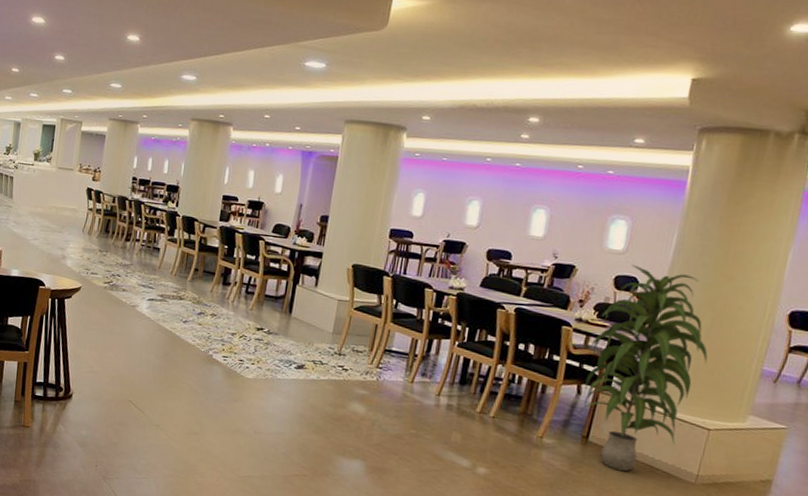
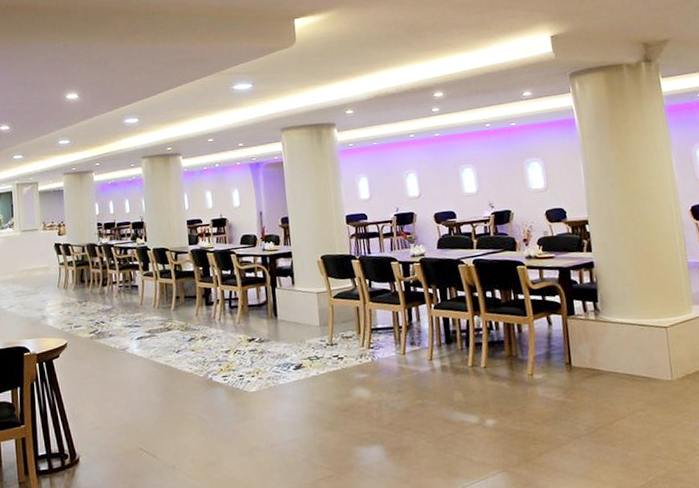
indoor plant: present [577,264,708,472] -> none [545,195,643,388]

